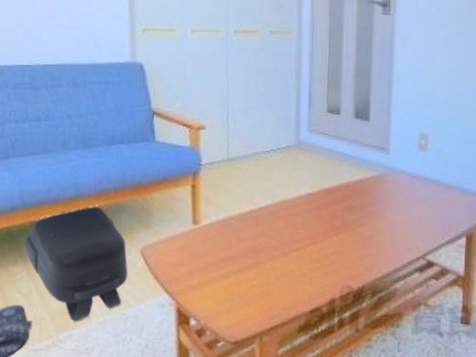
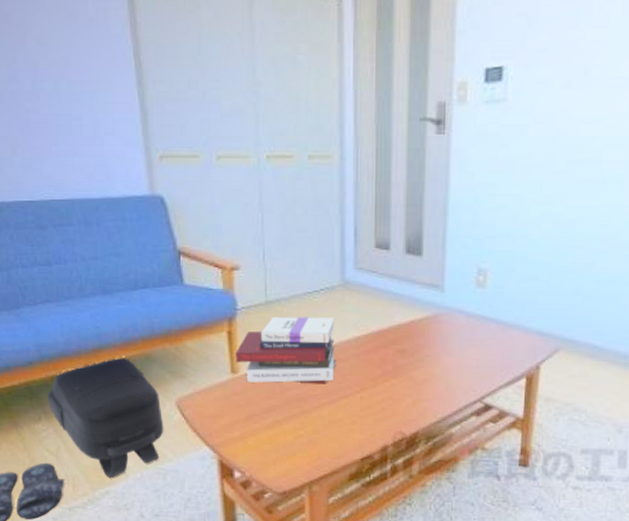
books: none [197,172,289,237] -> present [235,316,336,384]

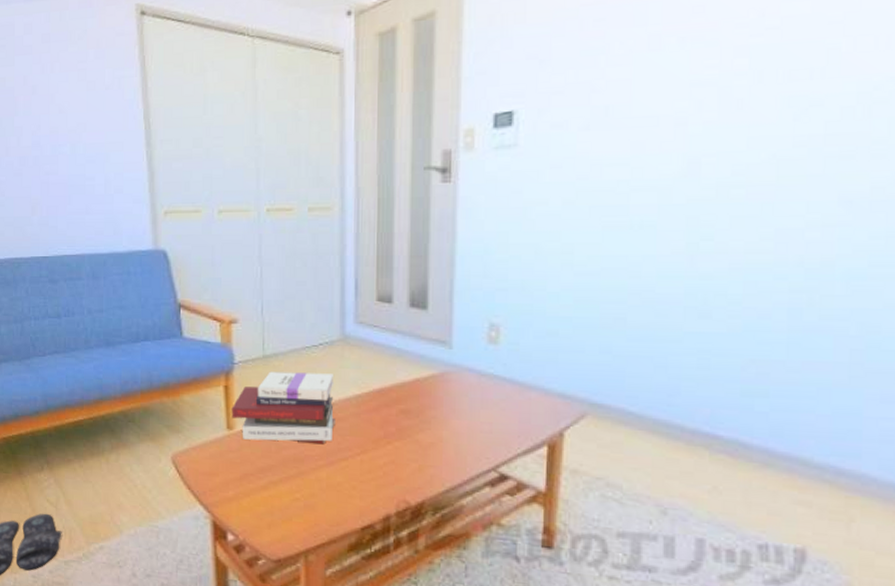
backpack: present [47,357,164,477] -> none [50,409,159,533]

